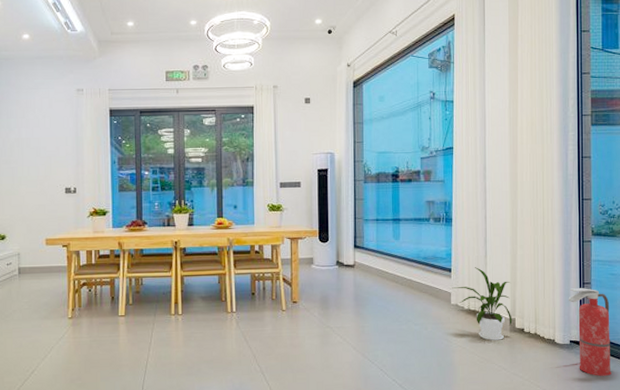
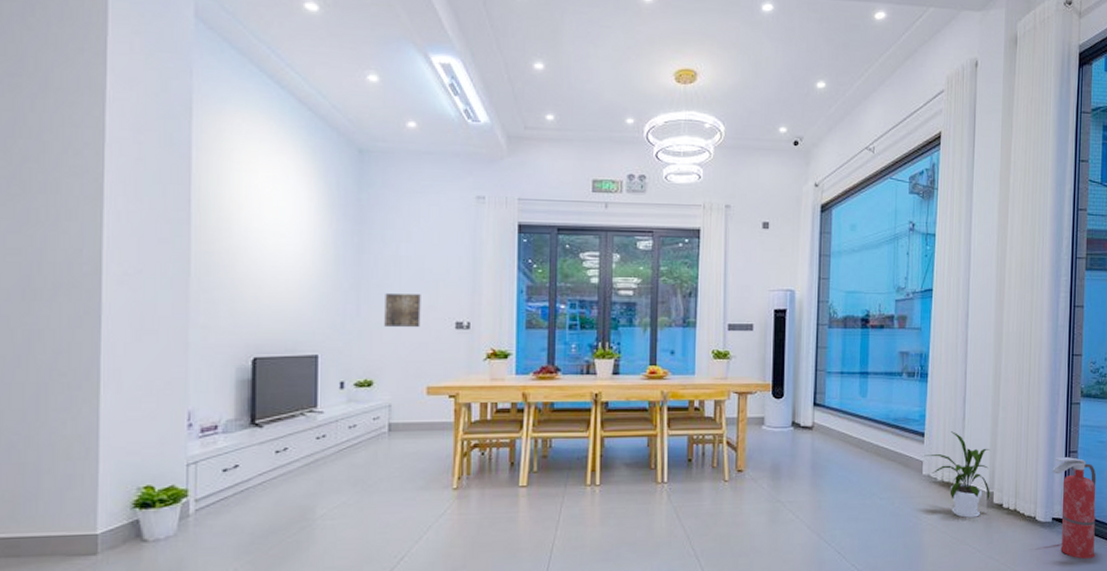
wall art: none [12,167,39,194] -> present [384,292,421,328]

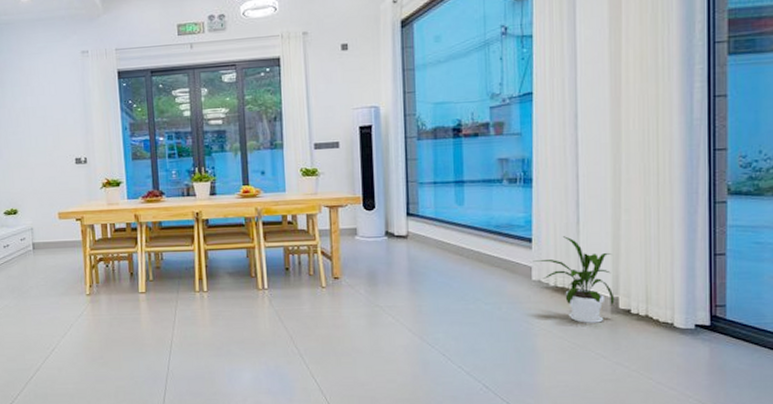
wall art: present [384,292,421,328] -> none [19,137,48,166]
fire extinguisher: present [1052,457,1097,559] -> none [693,260,755,368]

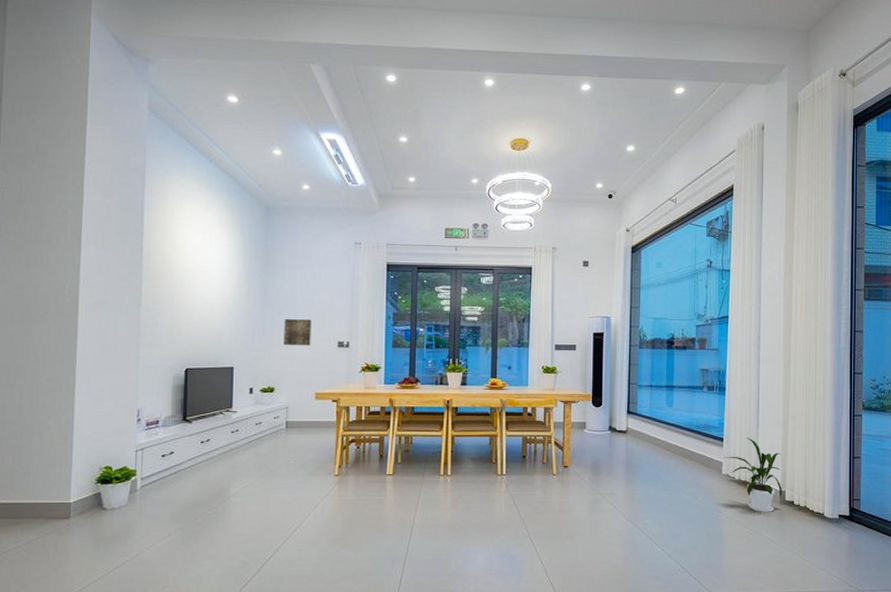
wall art: none [19,137,48,166] -> present [284,318,312,346]

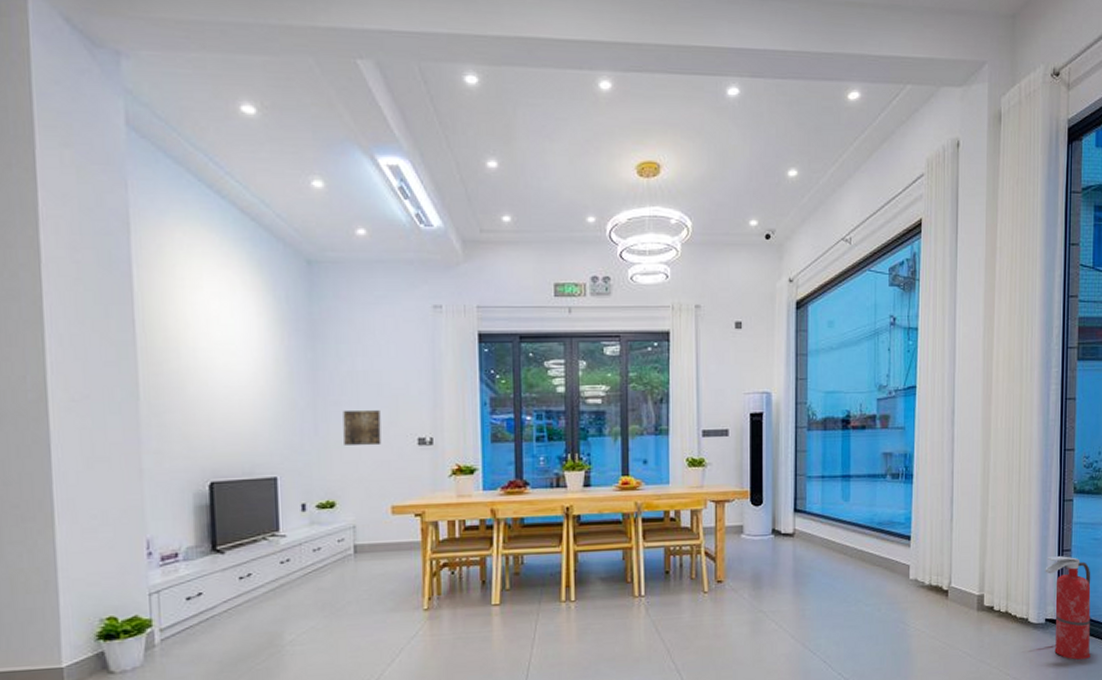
house plant: present [723,437,783,512] -> none [911,533,980,622]
fire extinguisher: none [838,462,880,552] -> present [1045,556,1091,660]

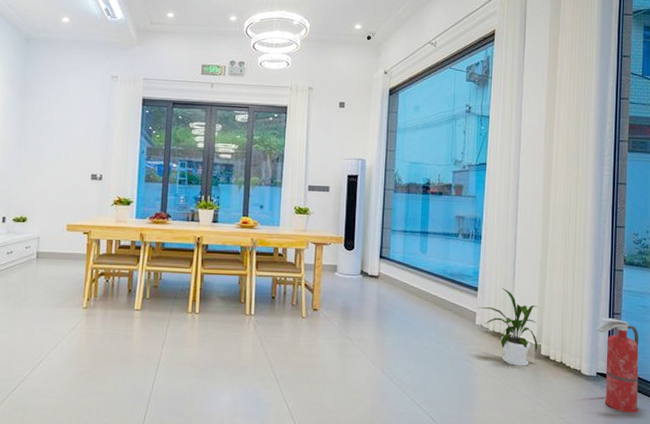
wall art: present [343,410,382,446] -> none [38,149,66,178]
house plant: none [911,533,980,622] -> present [477,288,538,366]

